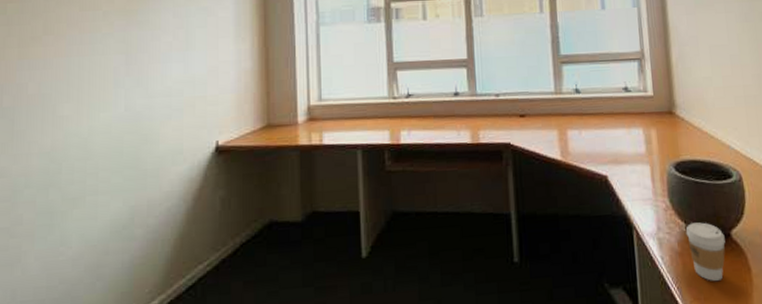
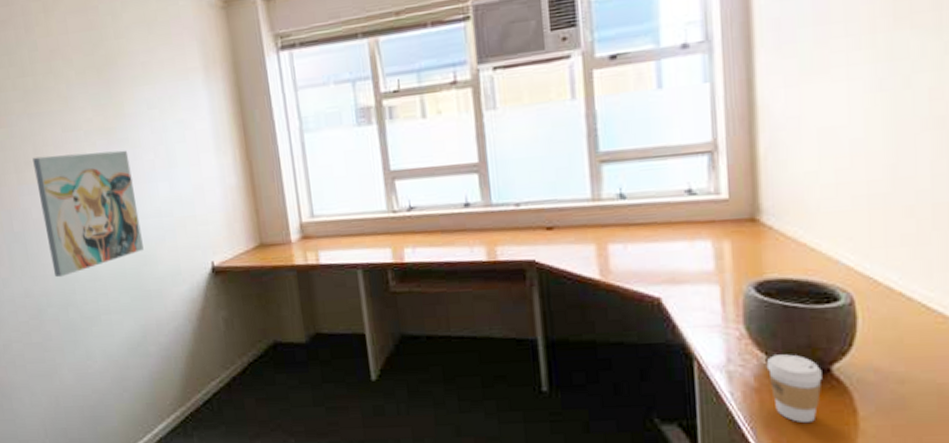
wall art: none [40,31,147,156] -> present [32,150,144,278]

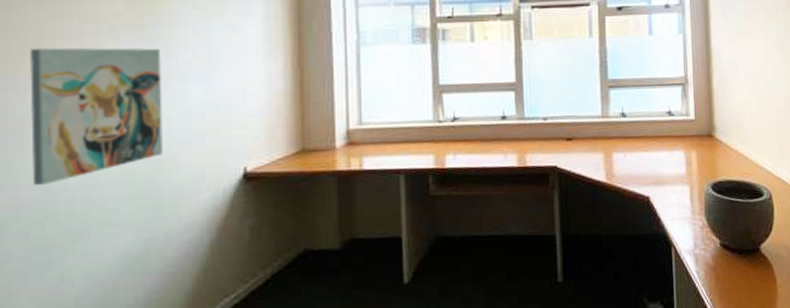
coffee cup: present [766,354,822,424] -> none [719,238,755,293]

